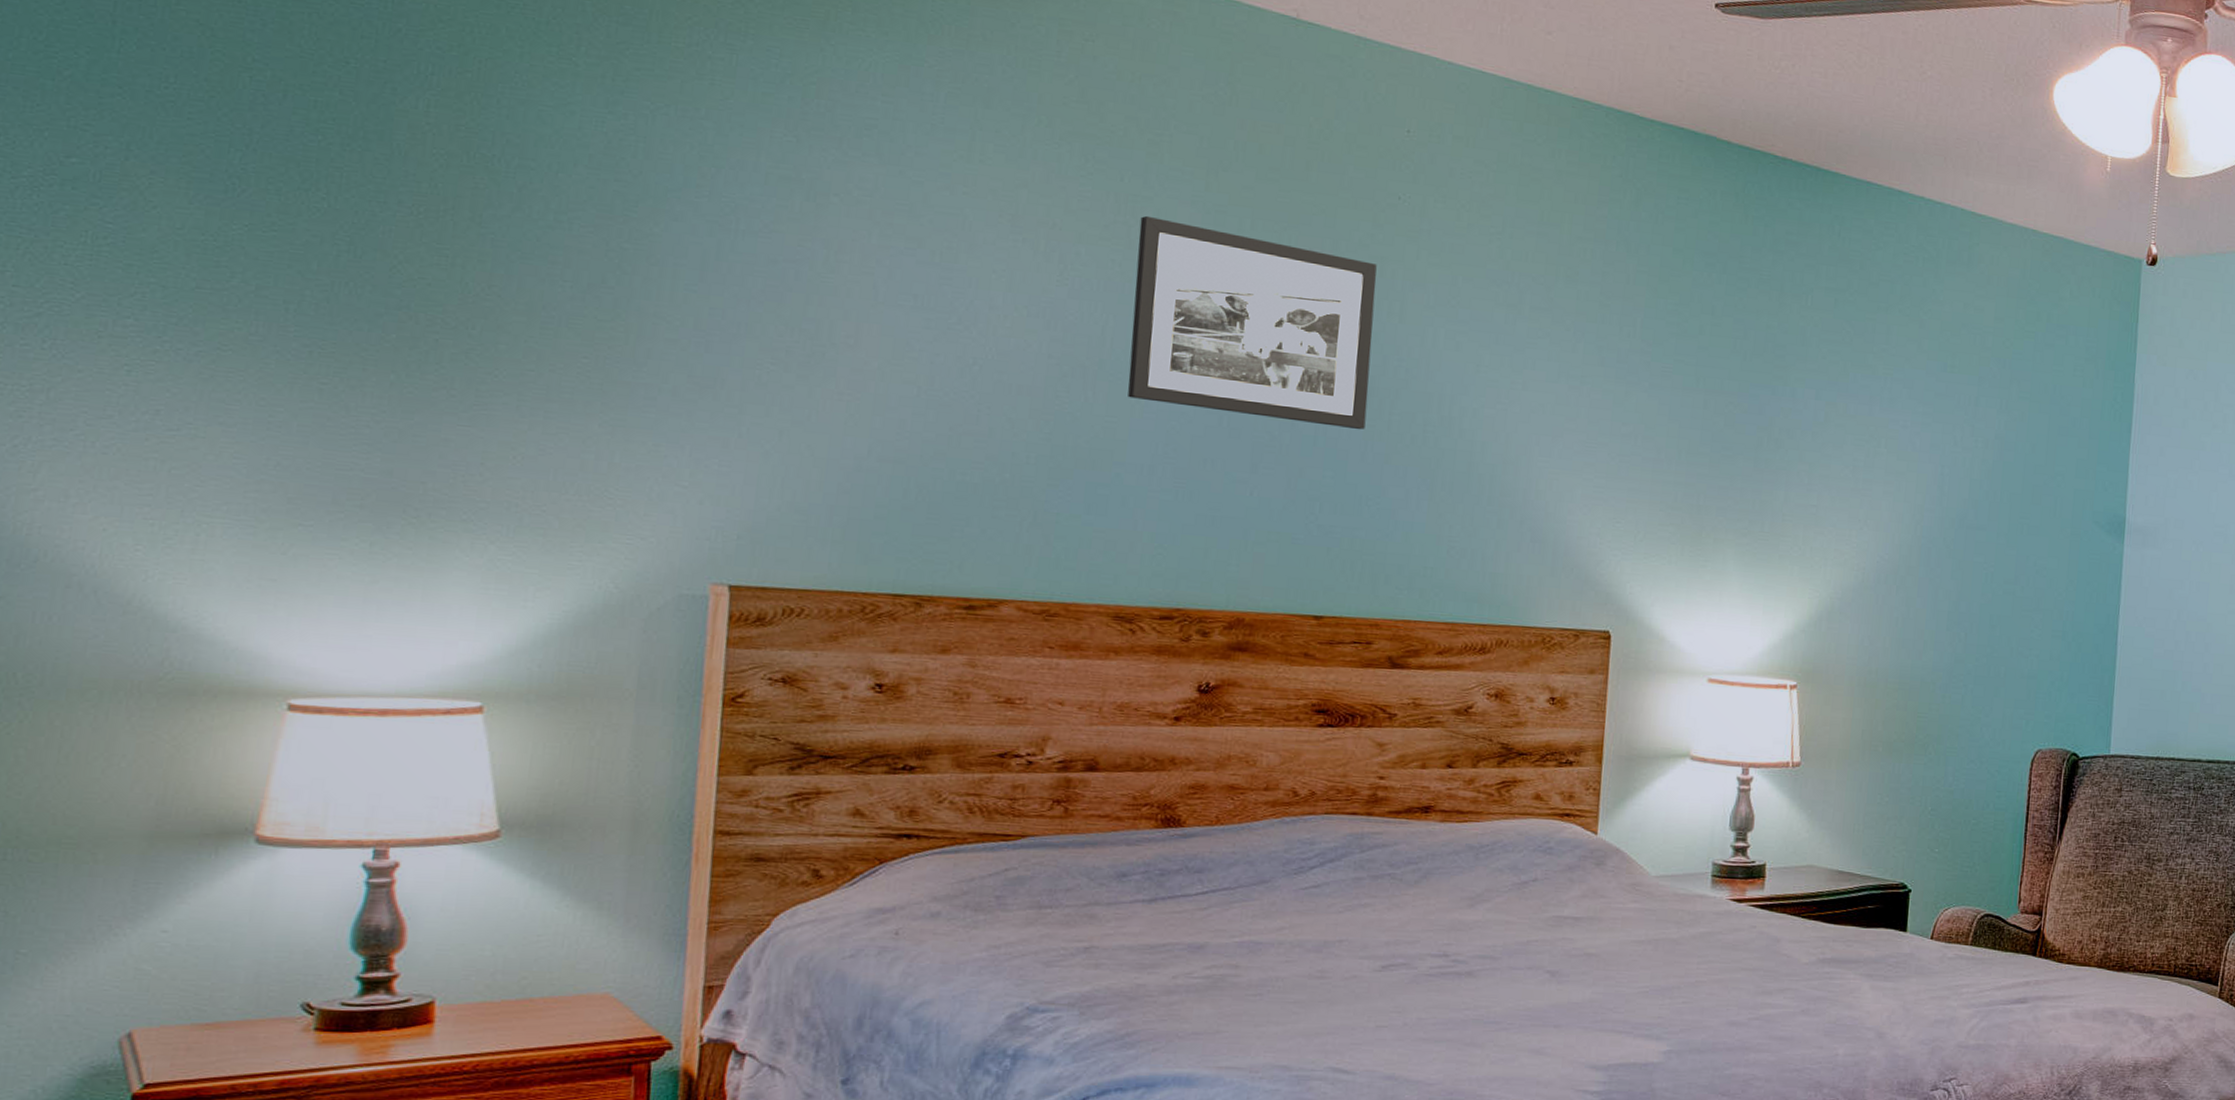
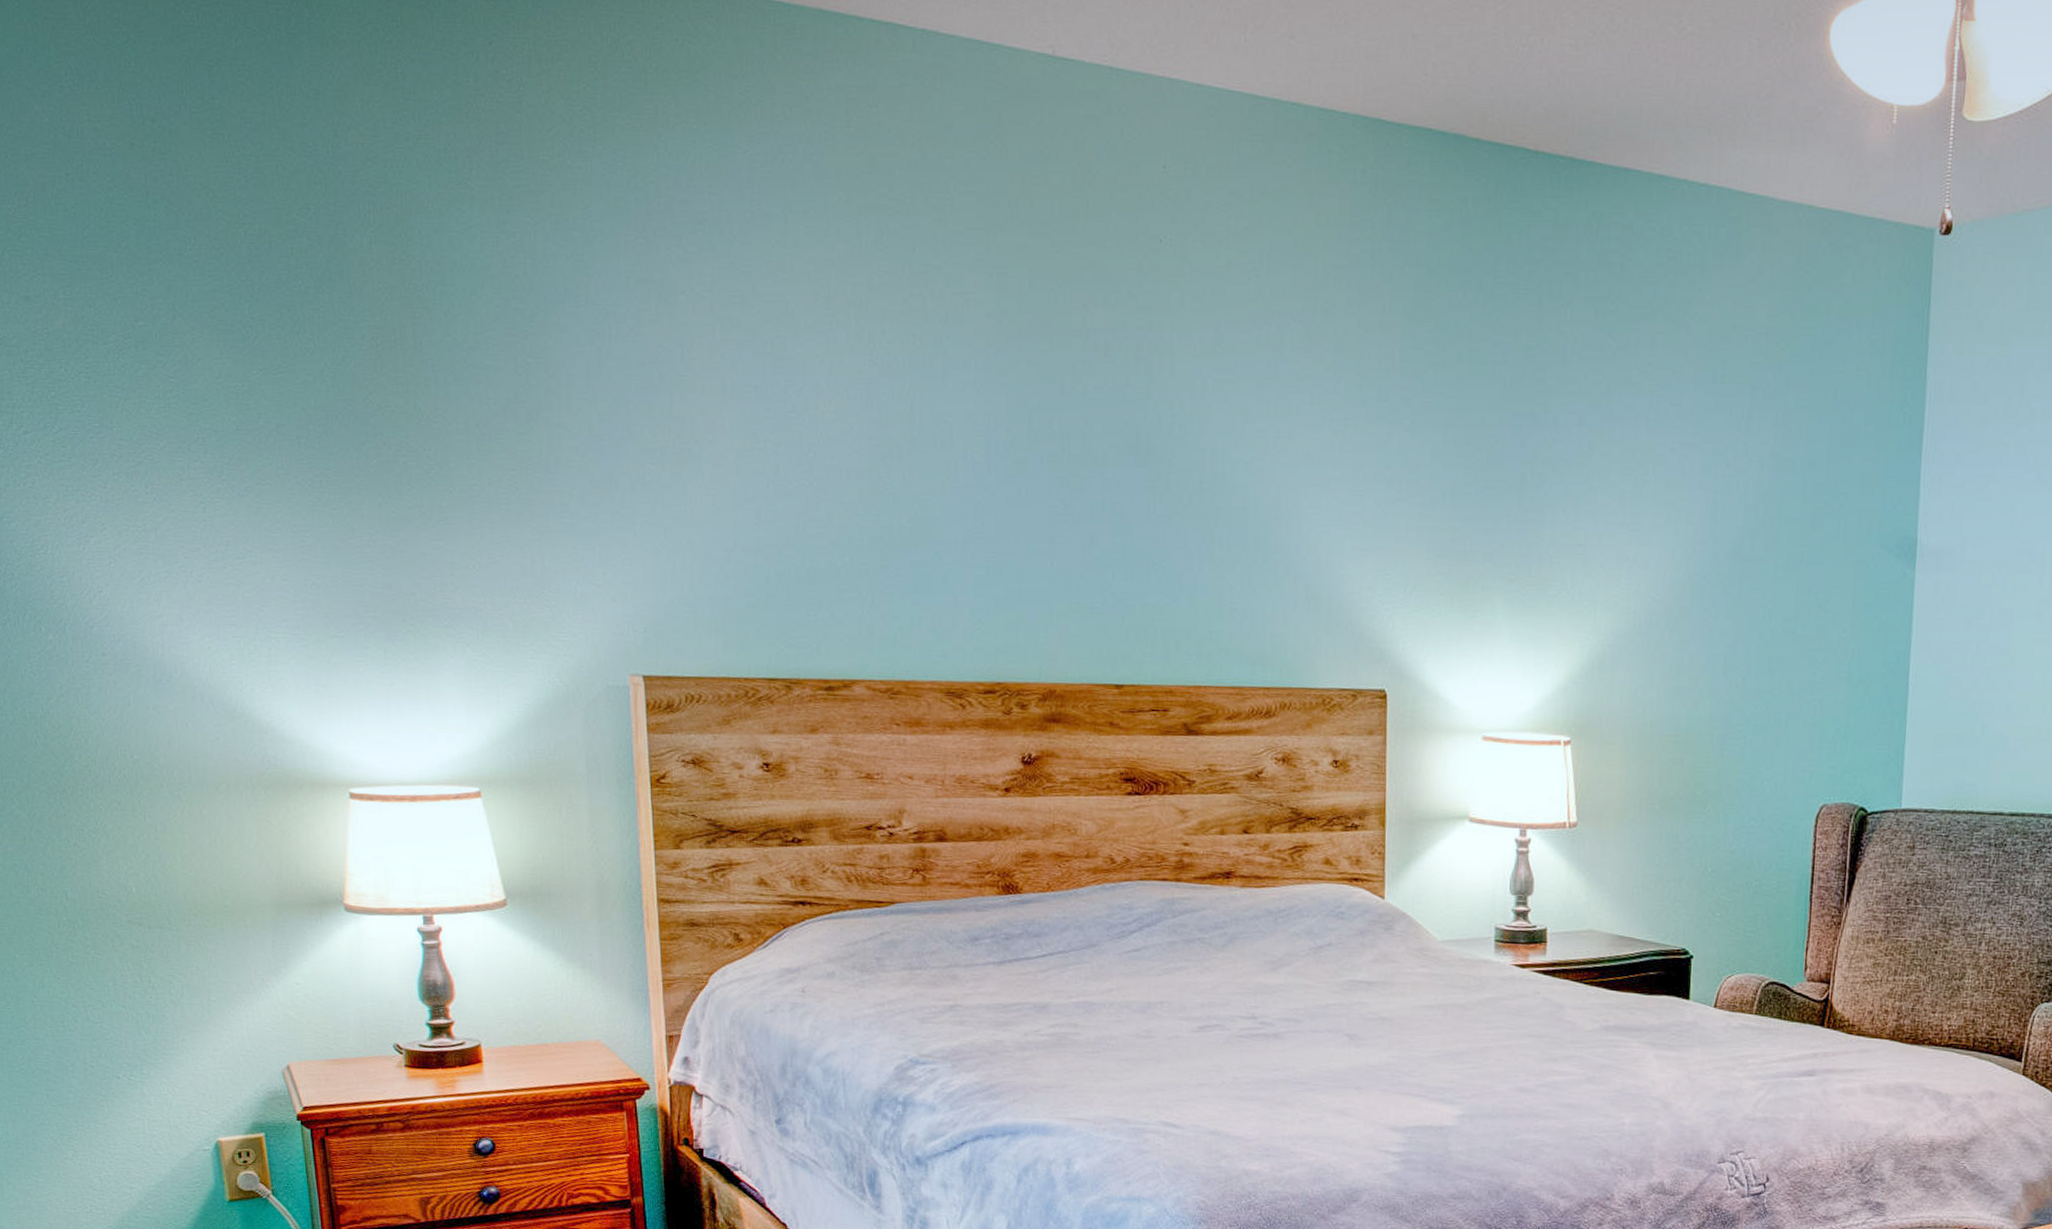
picture frame: present [1128,215,1377,430] -> none [933,285,1147,493]

